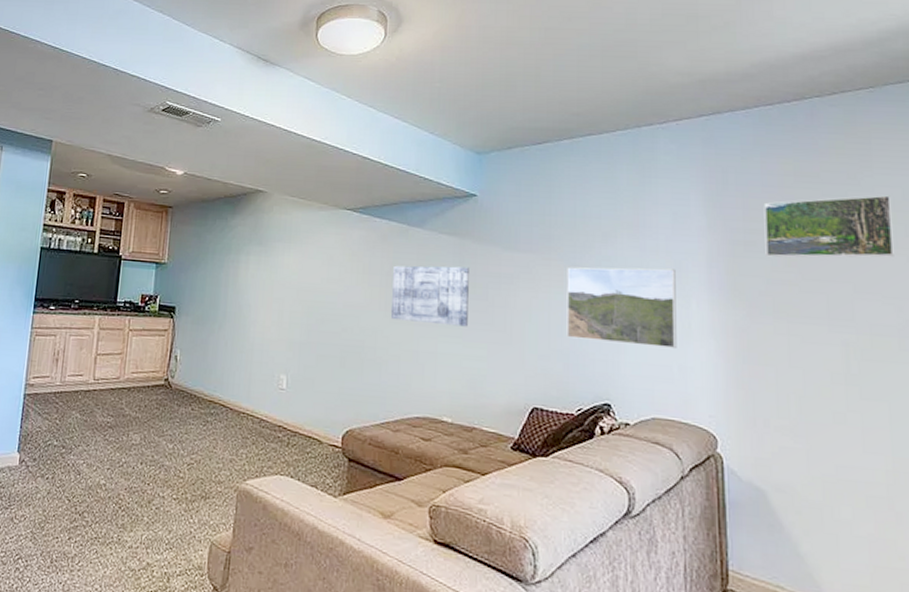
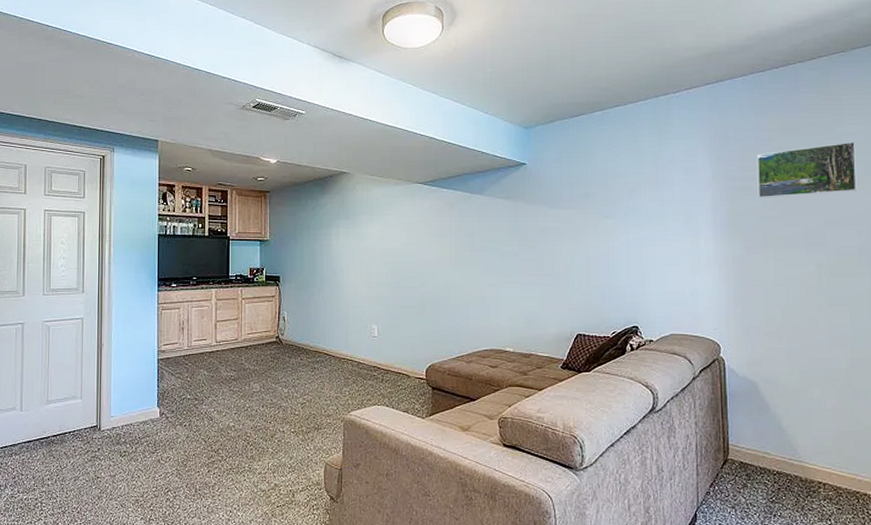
wall art: present [390,265,469,327] -> none [459,225,523,274]
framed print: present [566,267,677,348] -> none [601,214,689,278]

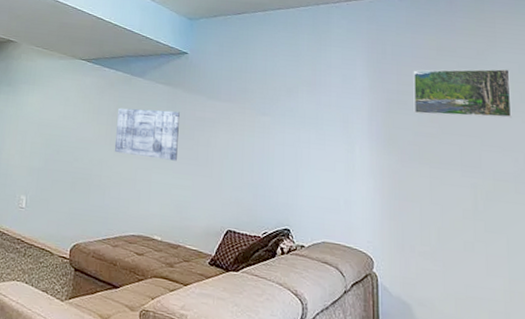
wall art: none [459,225,523,274] -> present [114,107,180,161]

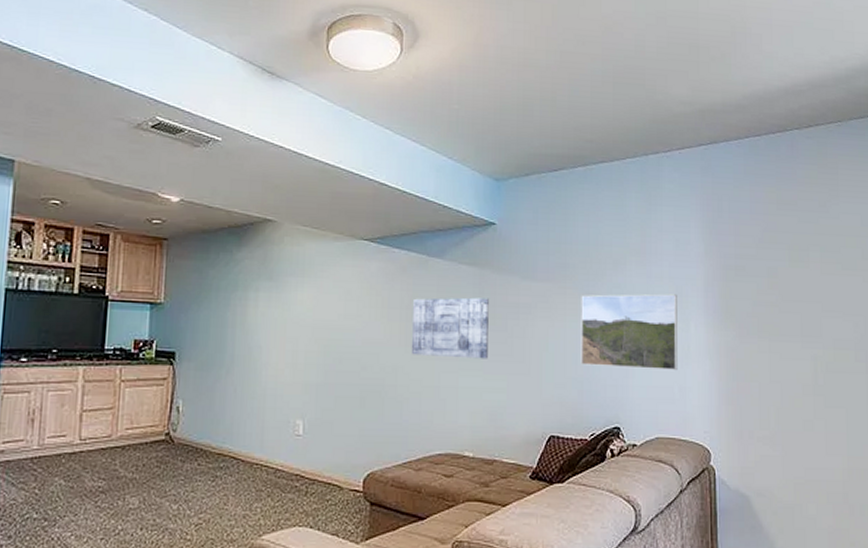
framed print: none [256,115,344,185] -> present [581,293,678,370]
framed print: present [413,68,512,118] -> none [751,221,853,281]

